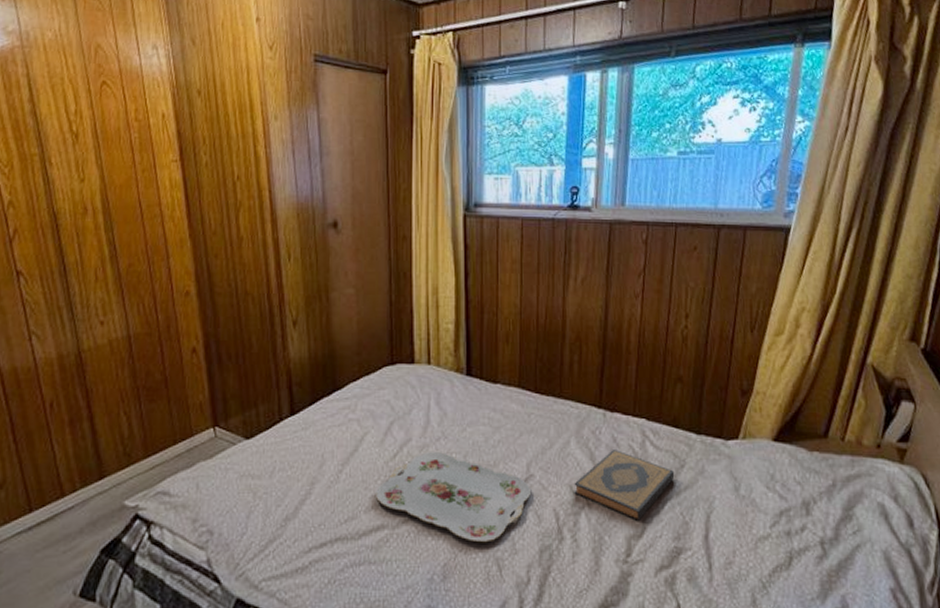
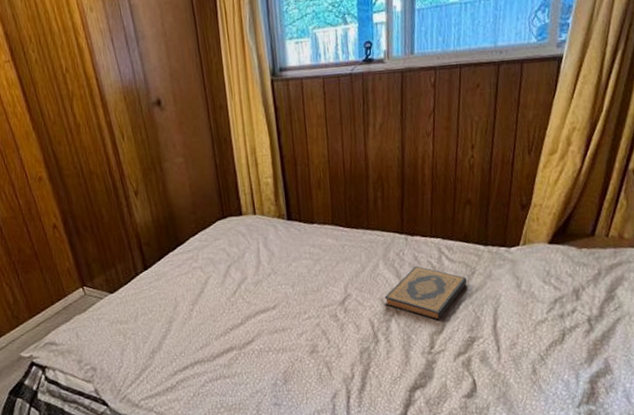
serving tray: present [376,452,530,543] -> none [223,285,349,352]

